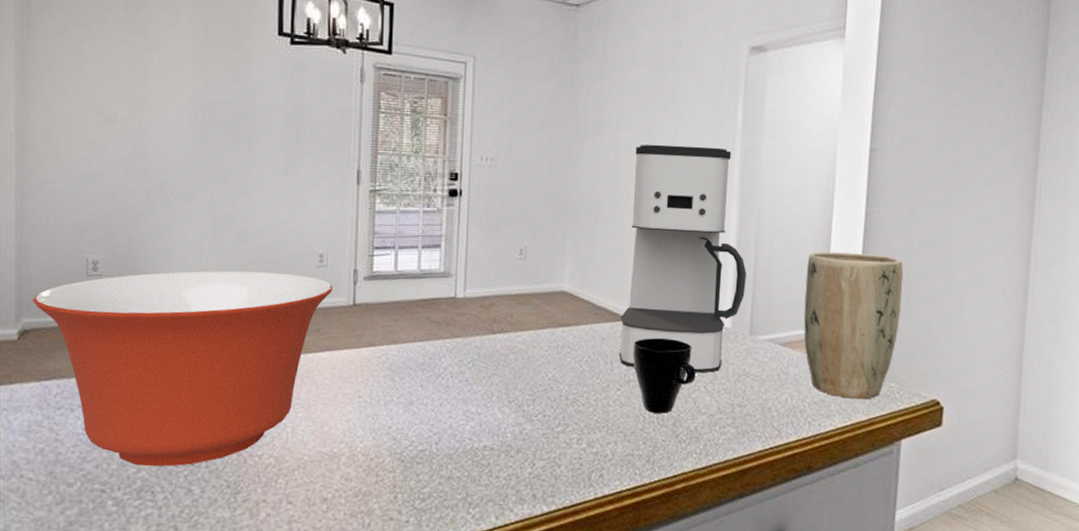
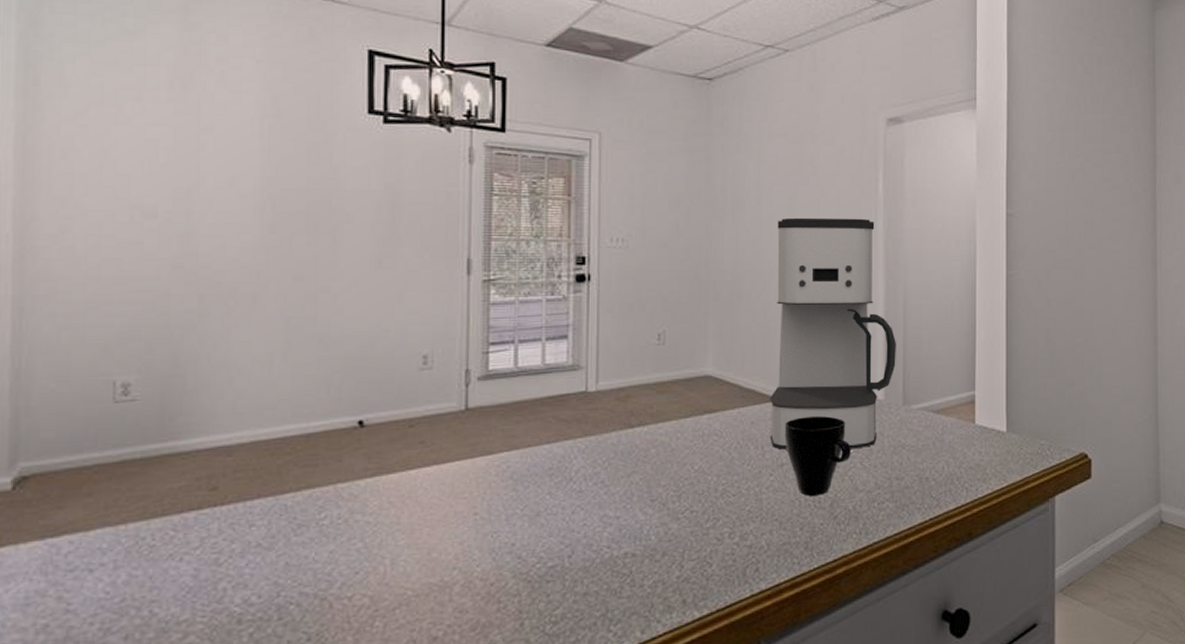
mixing bowl: present [33,270,333,467] -> none [35,380,440,630]
plant pot: present [803,251,904,400] -> none [954,315,1046,460]

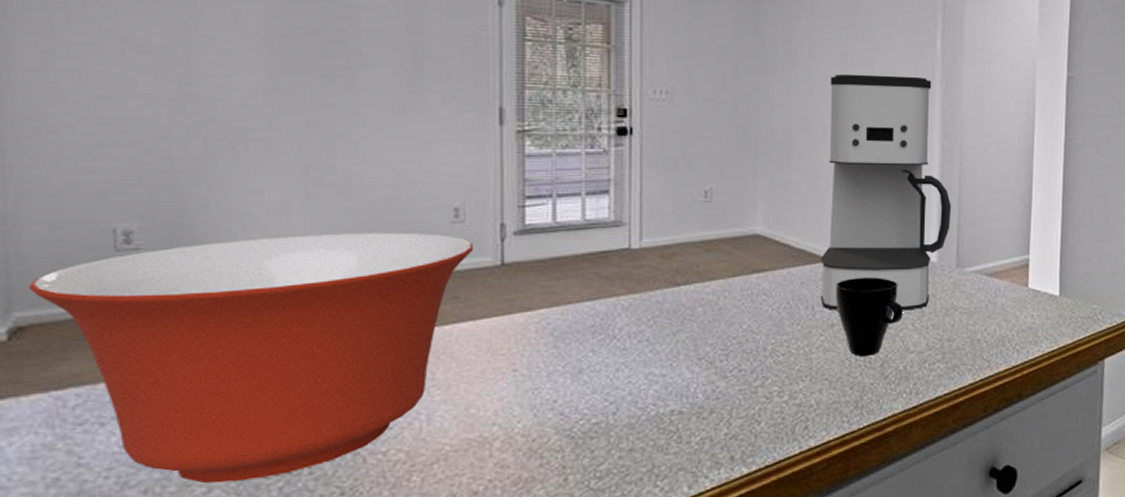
mixing bowl: none [35,380,440,630] -> present [29,233,474,484]

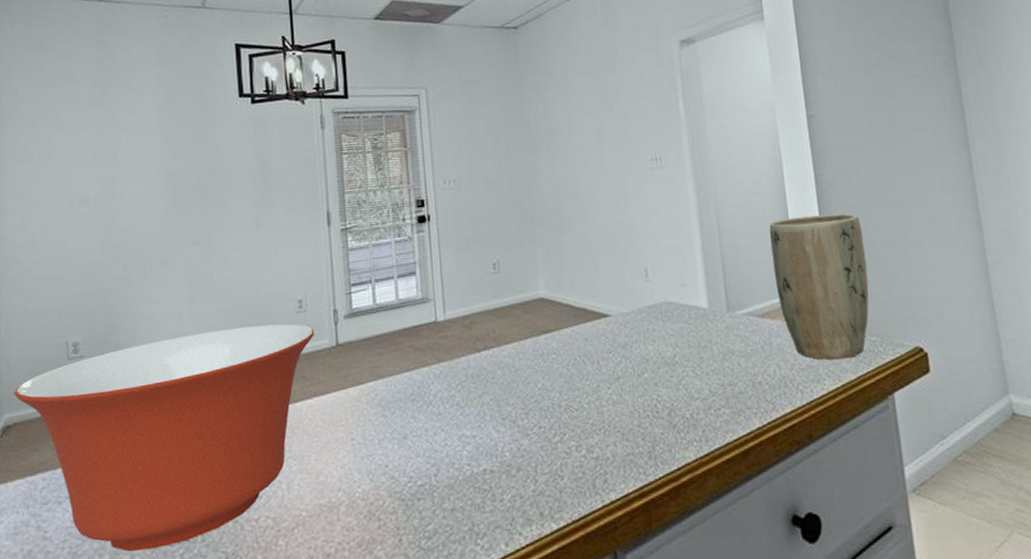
coffee maker: present [820,74,951,311] -> none [589,136,716,363]
cup: present [835,277,903,356] -> none [616,328,683,407]
plant pot: none [1009,180,1102,324] -> present [769,213,869,360]

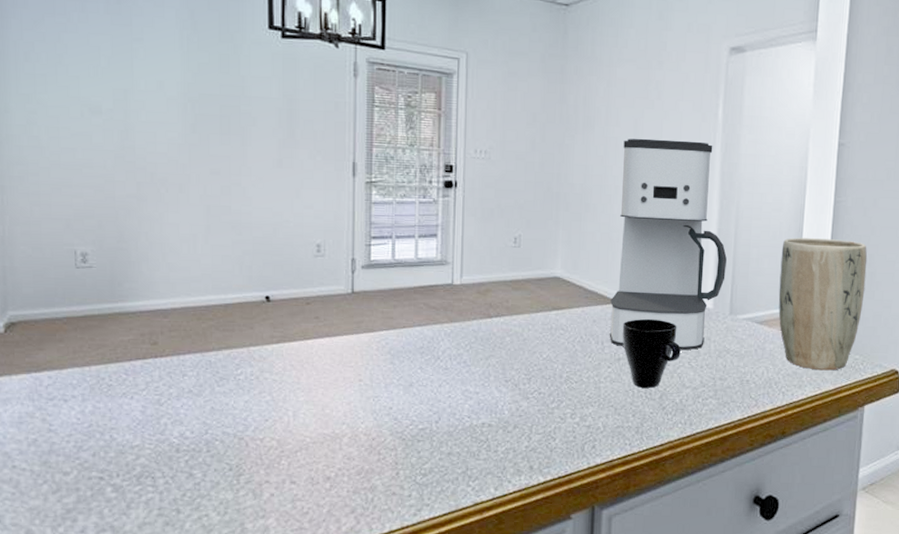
mixing bowl: present [14,323,315,552] -> none [19,261,331,453]
coffee maker: none [589,136,716,363] -> present [609,138,727,351]
cup: none [616,328,683,407] -> present [622,318,681,388]

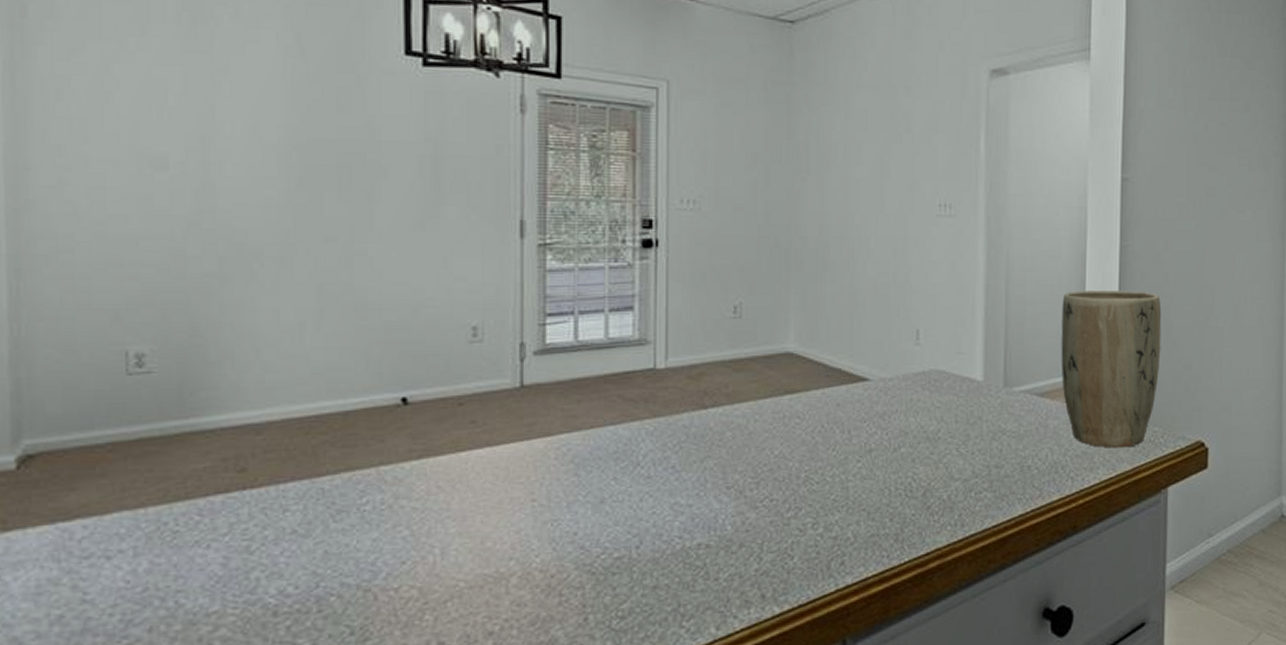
coffee maker: present [609,138,727,351] -> none [857,179,997,435]
cup: present [622,318,681,388] -> none [873,397,946,484]

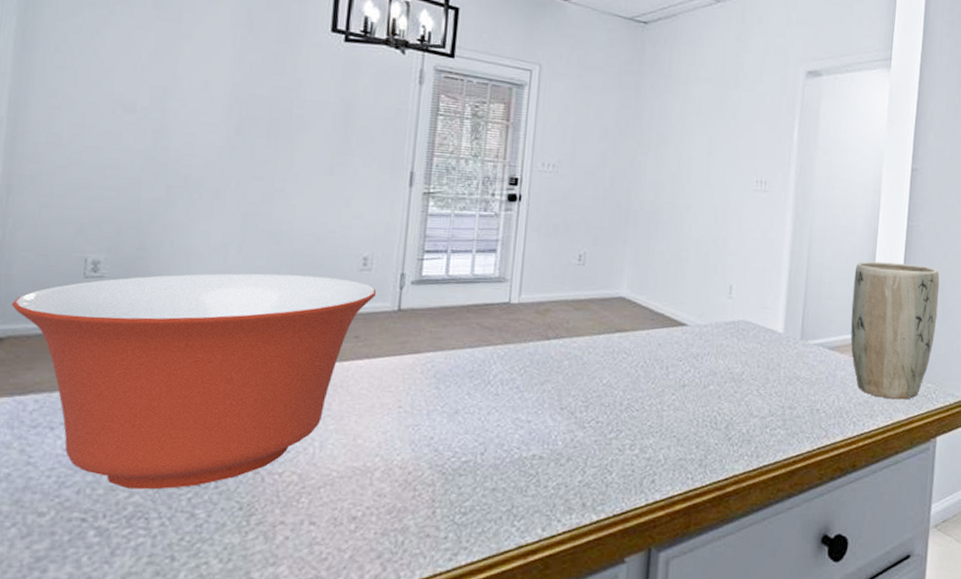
mixing bowl: none [40,353,492,622] -> present [12,273,377,490]

